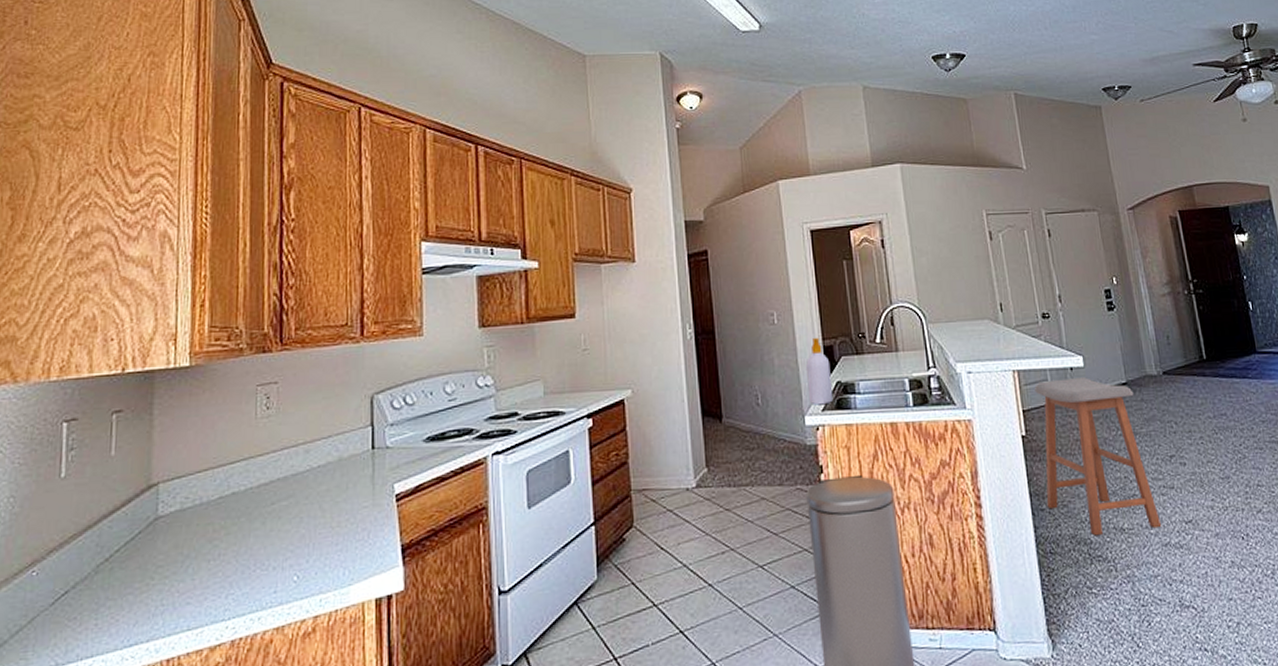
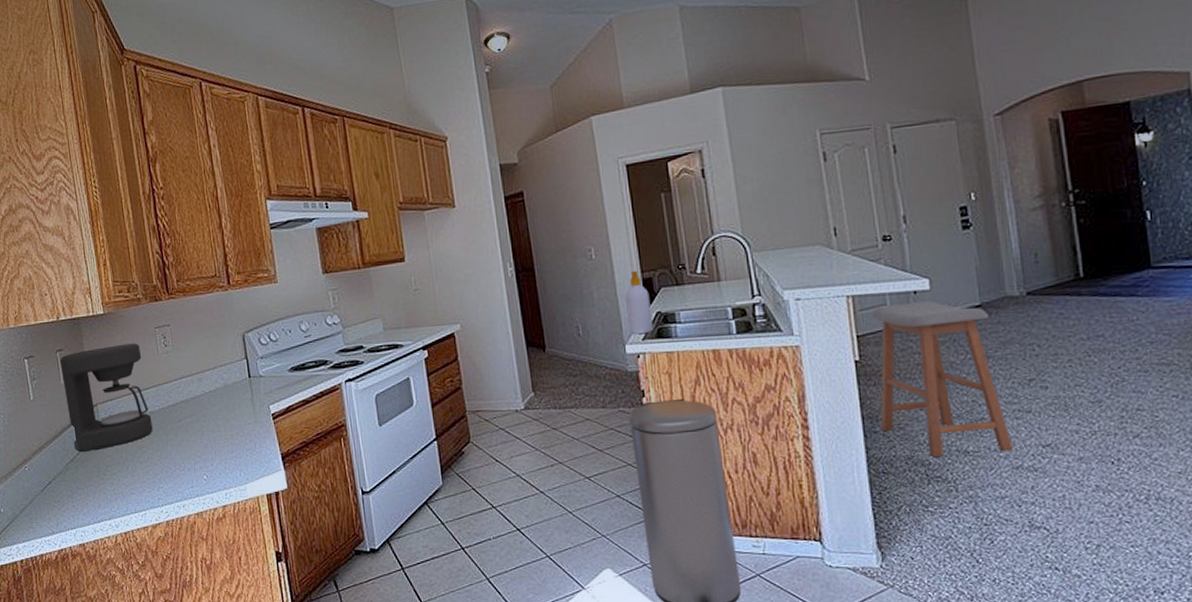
coffee maker: none [112,404,233,548] -> present [60,343,153,452]

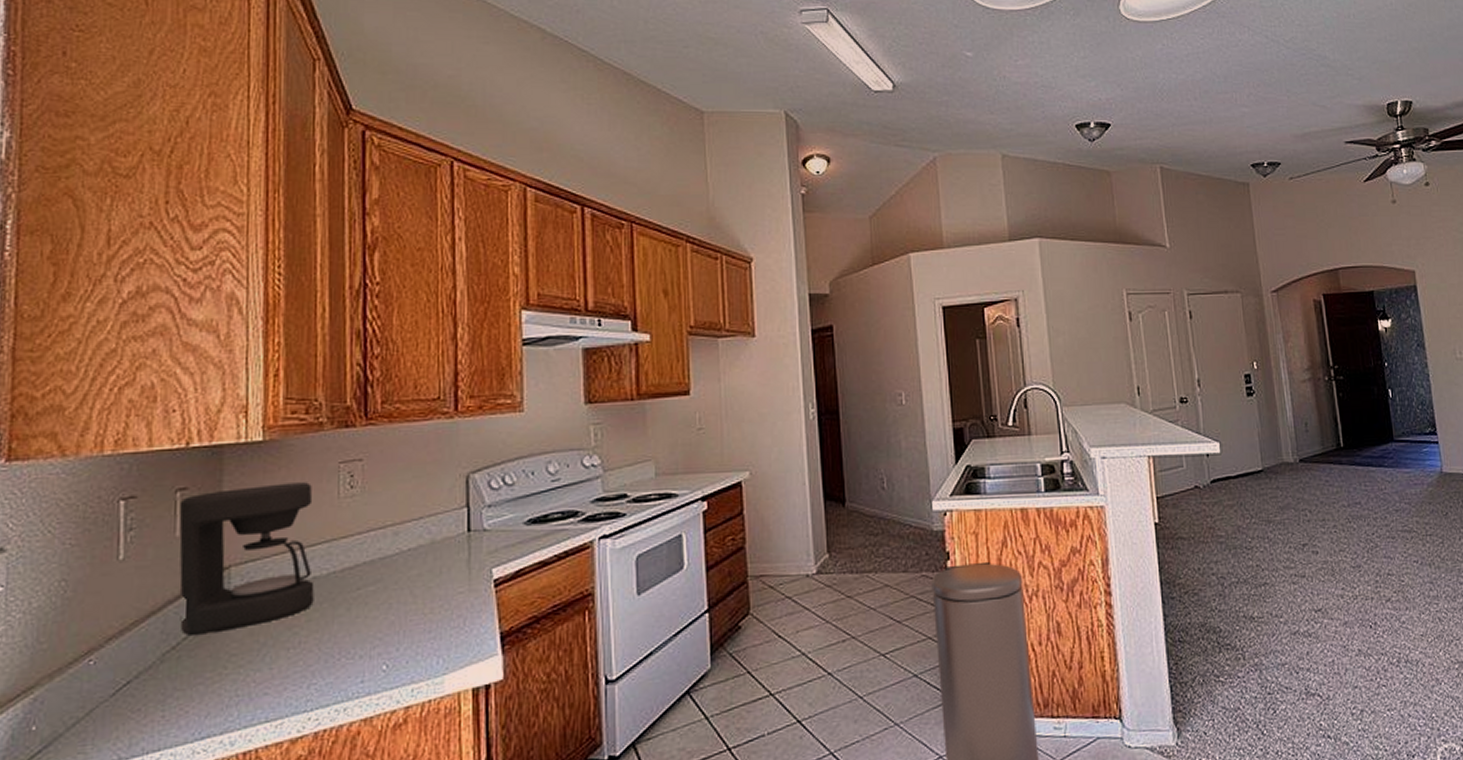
soap bottle: present [625,271,654,335] -> none [935,420,963,490]
stool: present [871,301,1014,458] -> none [1170,464,1292,625]

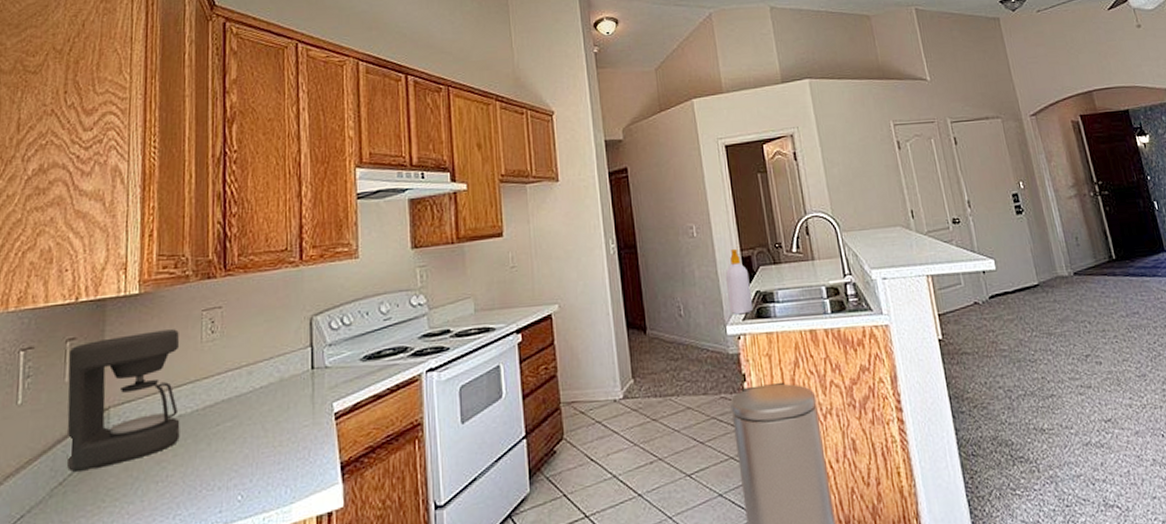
soap bottle: none [935,420,963,490] -> present [726,249,754,315]

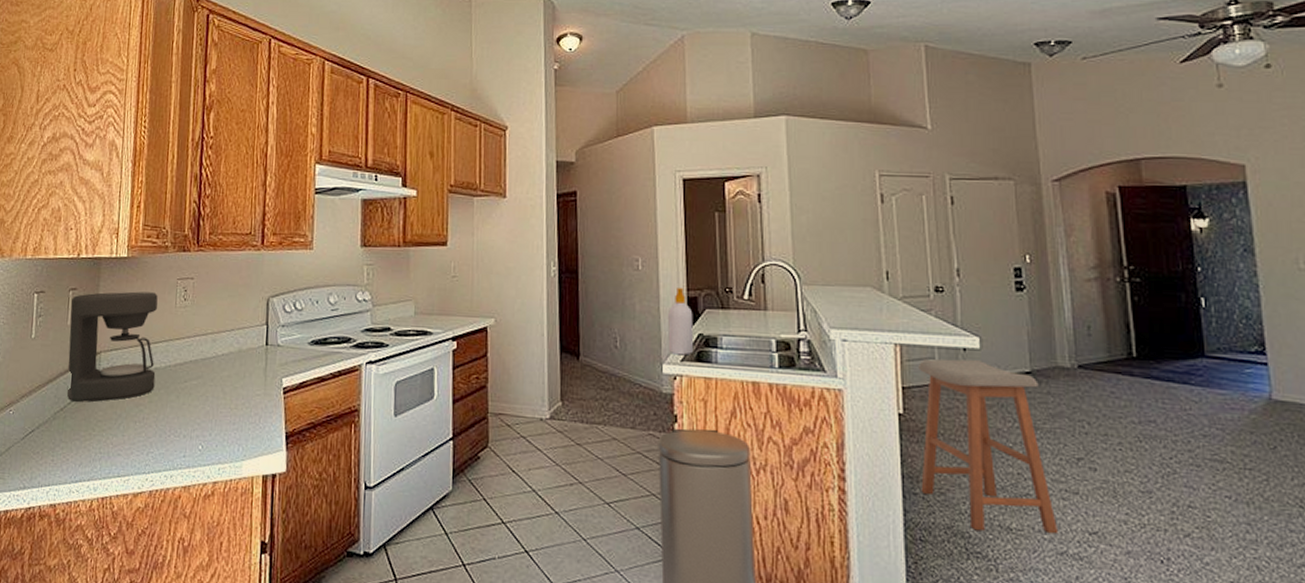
stool: none [949,280,1082,437] -> present [919,359,1059,534]

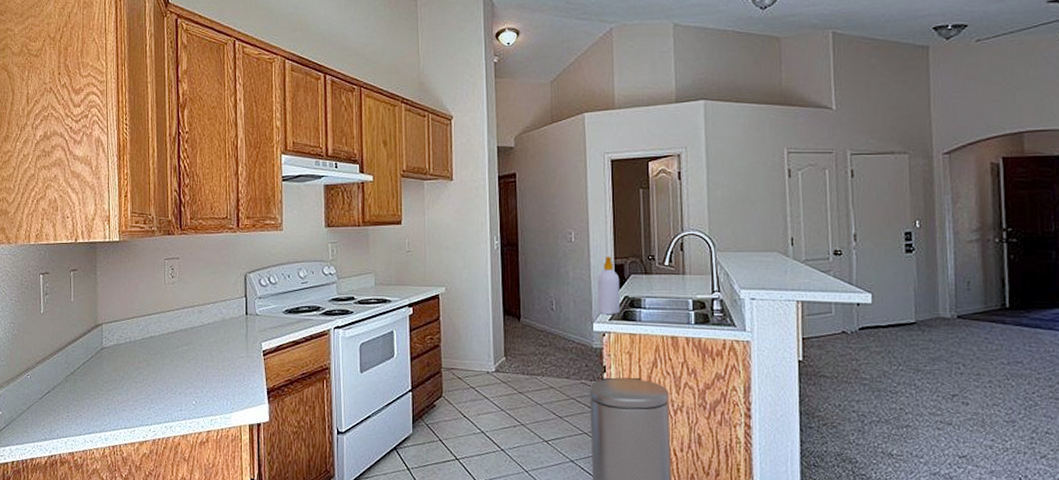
coffee maker: present [66,291,158,402] -> none [73,271,151,367]
stool: present [919,359,1059,534] -> none [816,313,933,458]

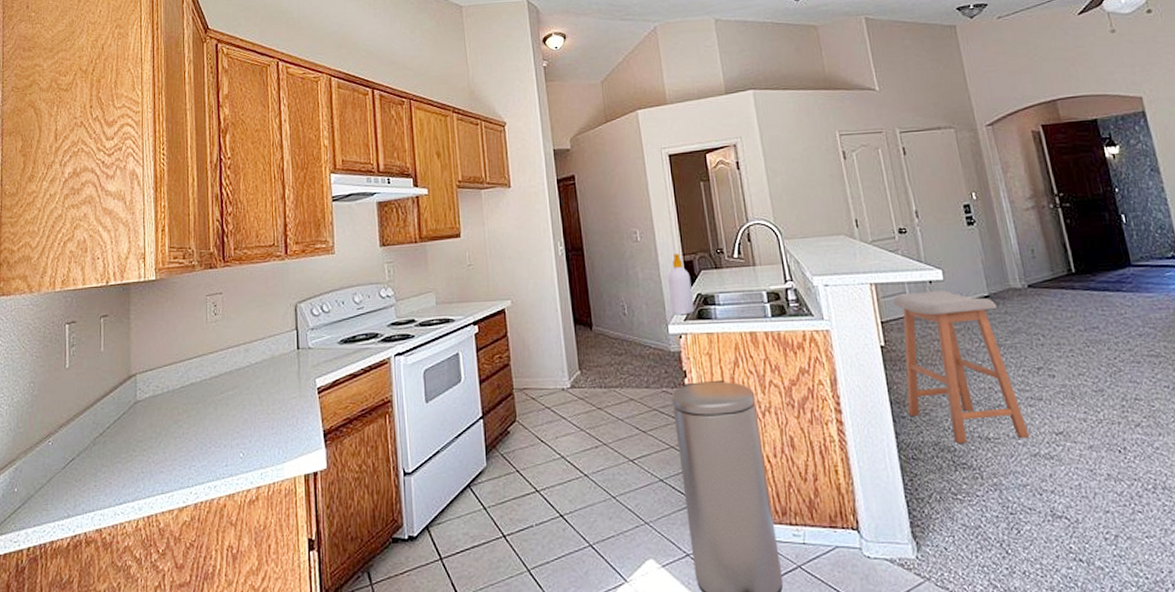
stool: none [816,313,933,458] -> present [893,290,1030,444]

